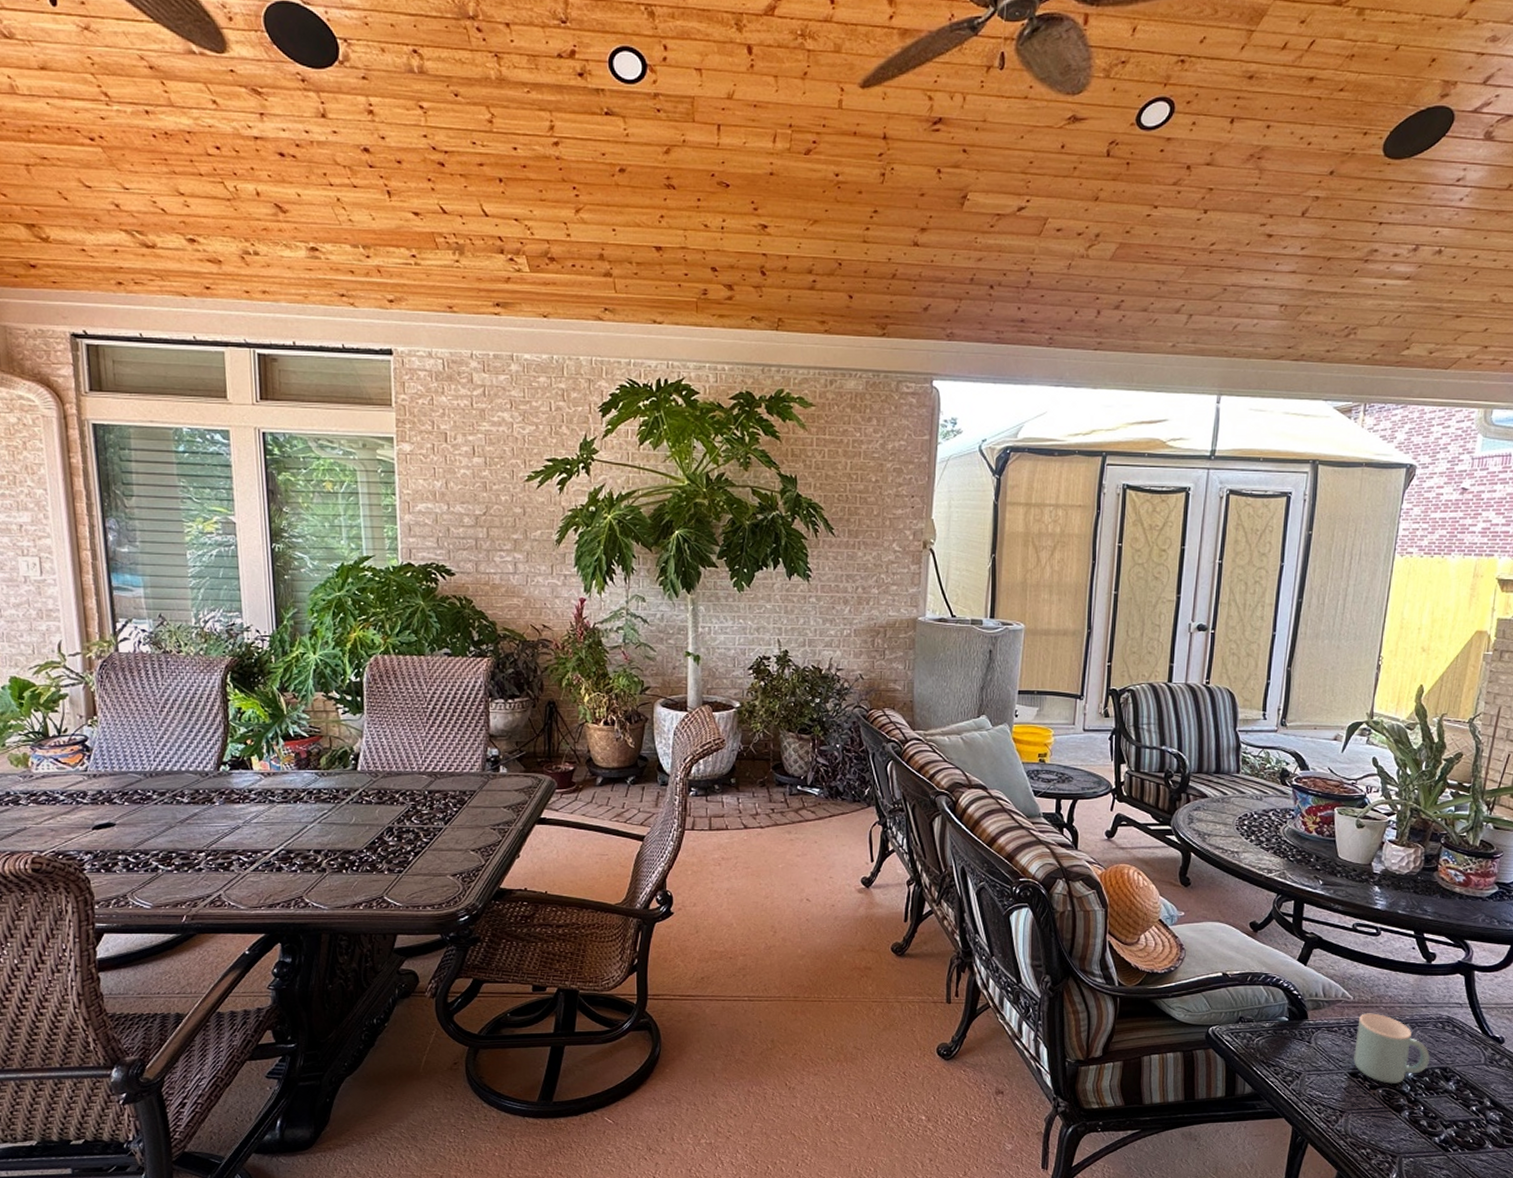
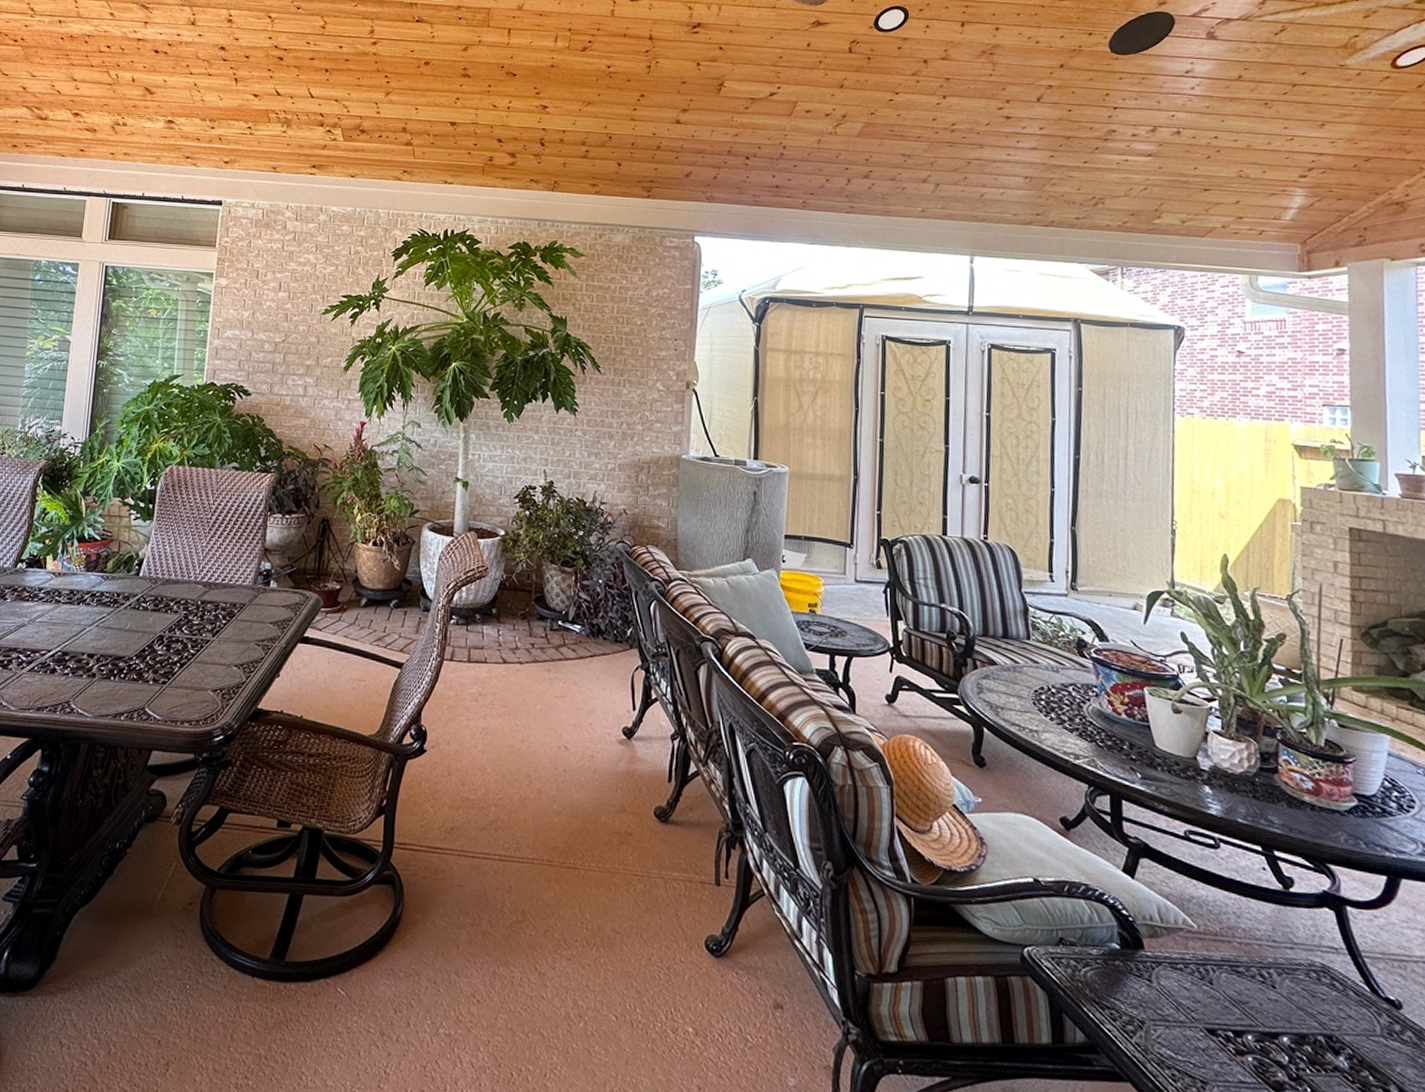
mug: present [1353,1013,1430,1084] -> none [1208,949,1308,1051]

